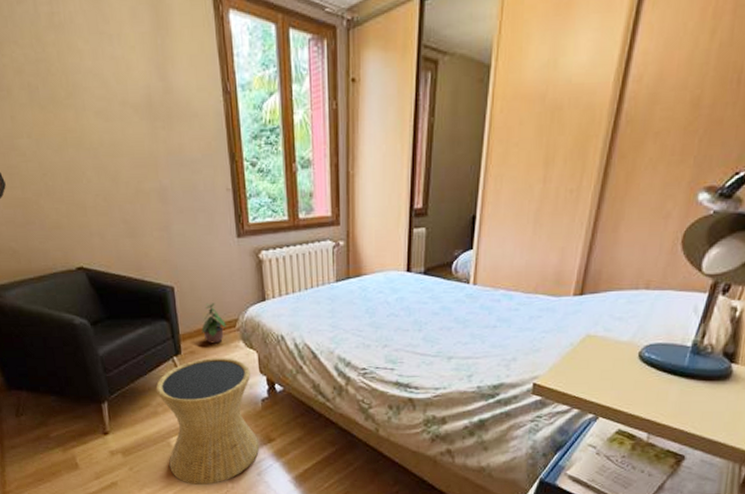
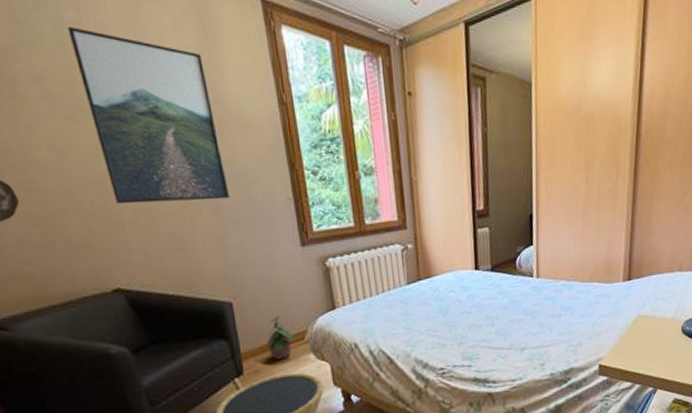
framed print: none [42,19,176,190] -> present [67,26,231,204]

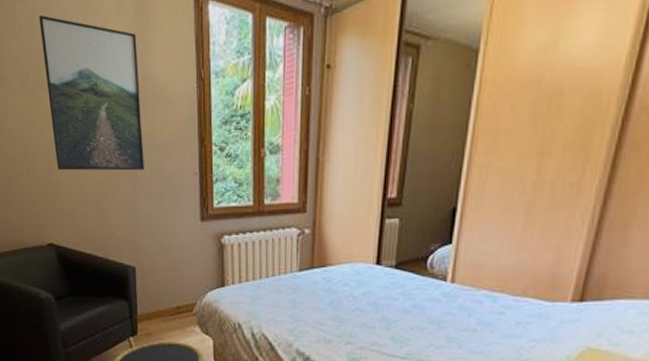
potted plant: present [266,316,294,360] -> none [159,285,183,327]

